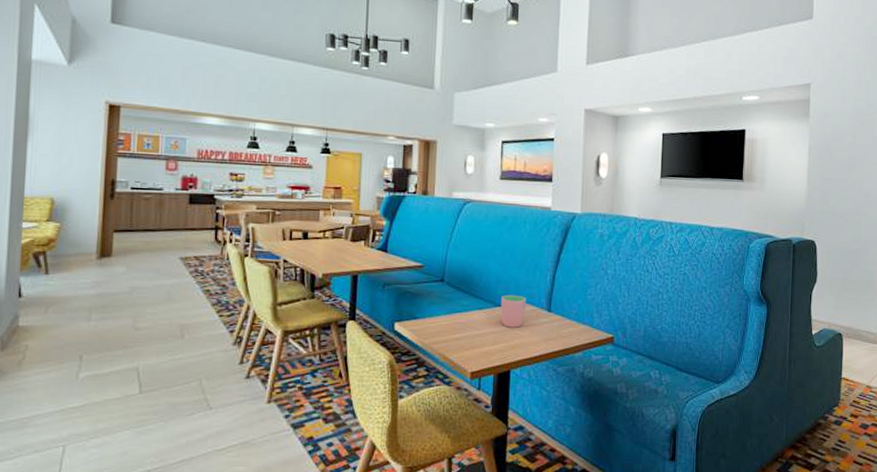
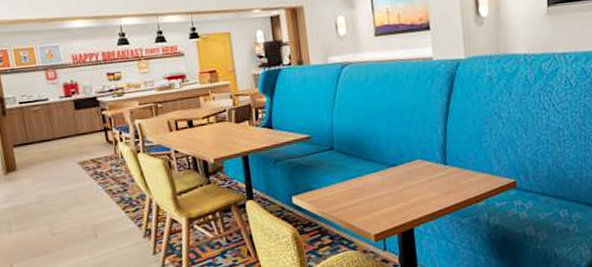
cup: present [500,294,526,328] -> none [393,153,421,186]

